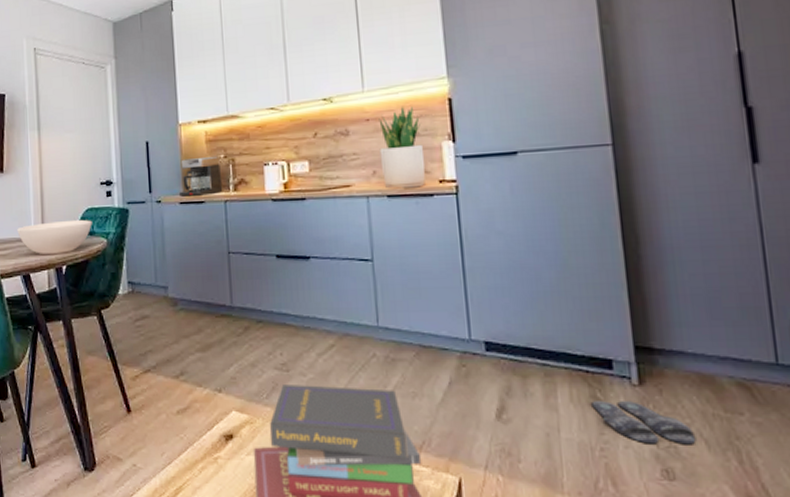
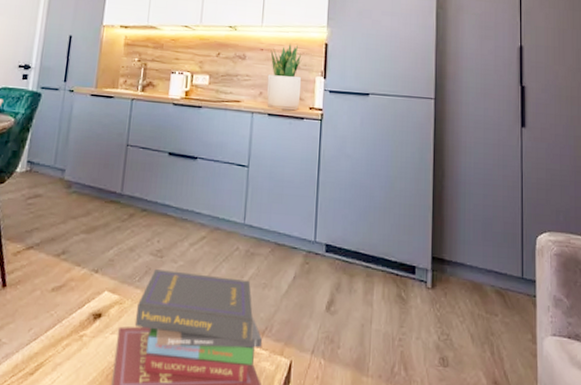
coffee maker: present [180,155,223,197] -> none [92,57,134,92]
slippers: present [591,401,696,445] -> none [397,299,465,339]

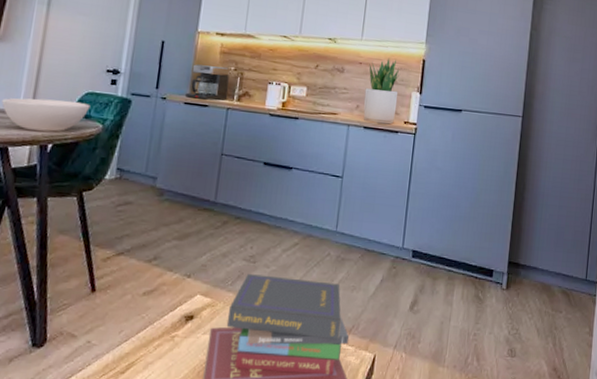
coffee maker: none [92,57,134,92] -> present [185,64,230,101]

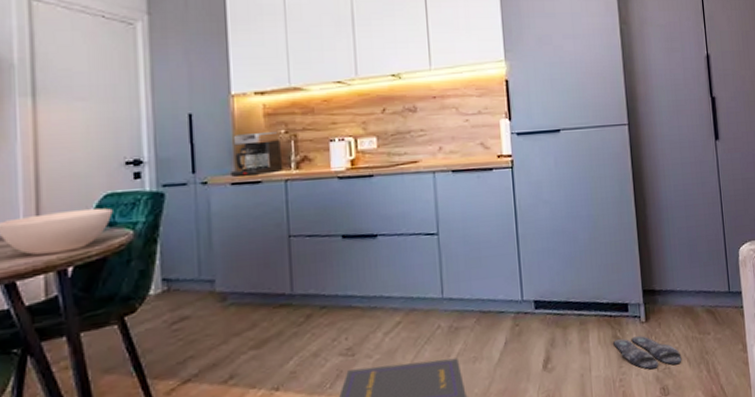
planter: present [363,58,399,125] -> none [444,85,486,164]
slippers: none [474,299,533,333] -> present [613,336,682,370]

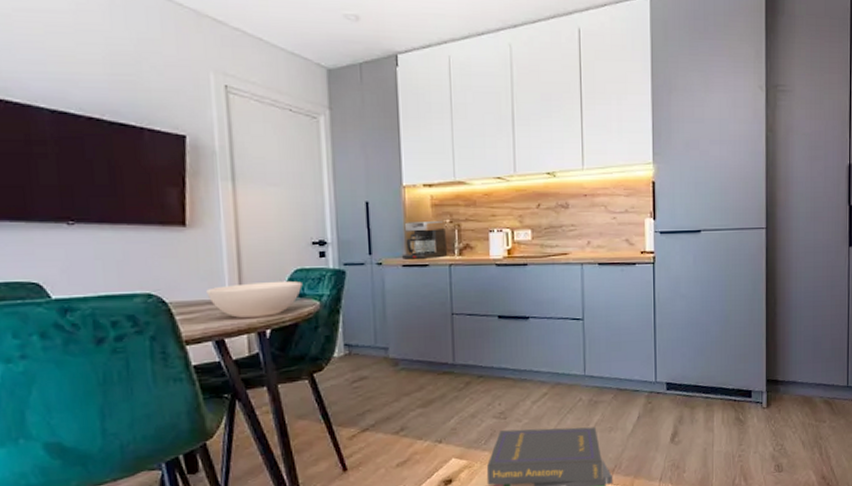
slippers: present [613,336,682,370] -> none [736,419,797,449]

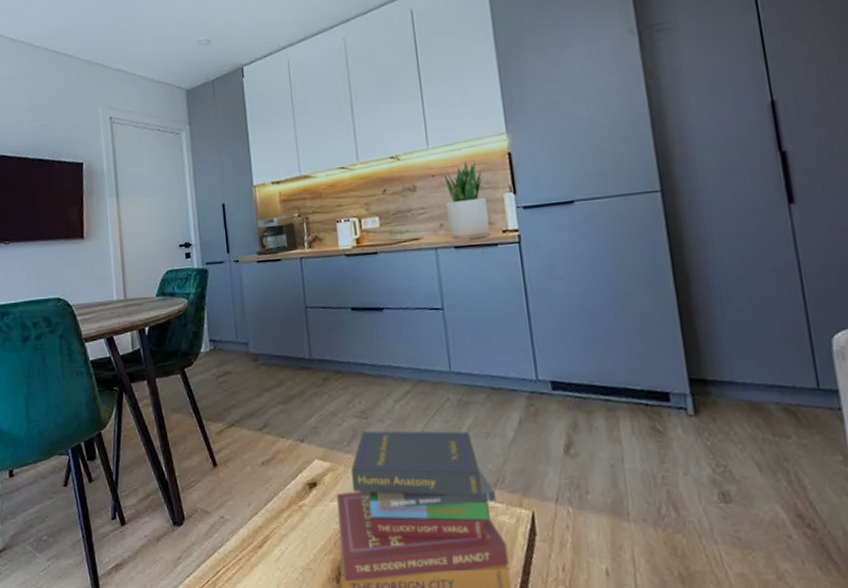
bowl: present [206,280,302,318] -> none [99,281,173,317]
planter: none [594,185,631,258] -> present [443,161,490,241]

